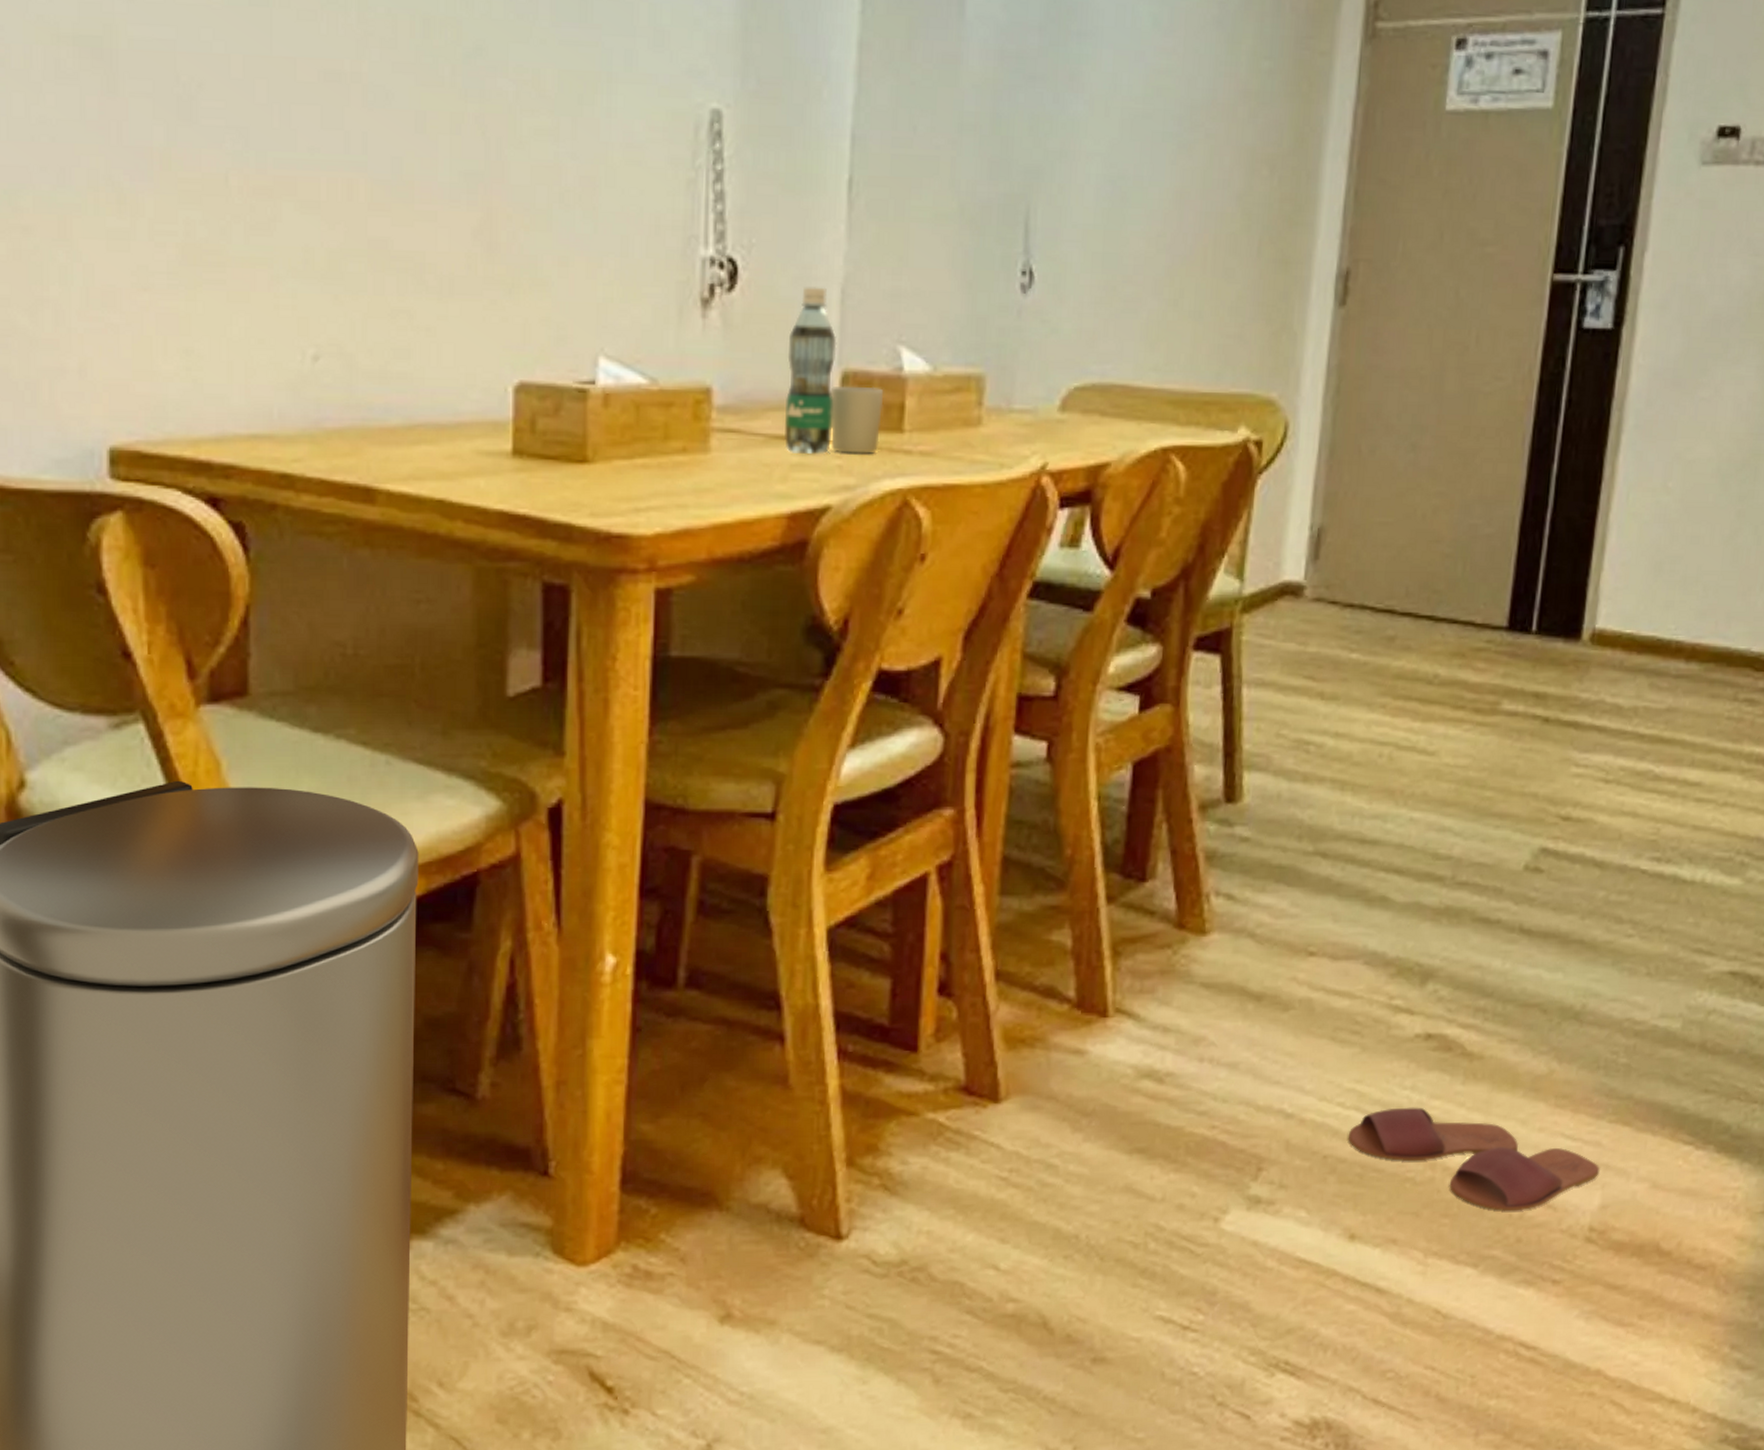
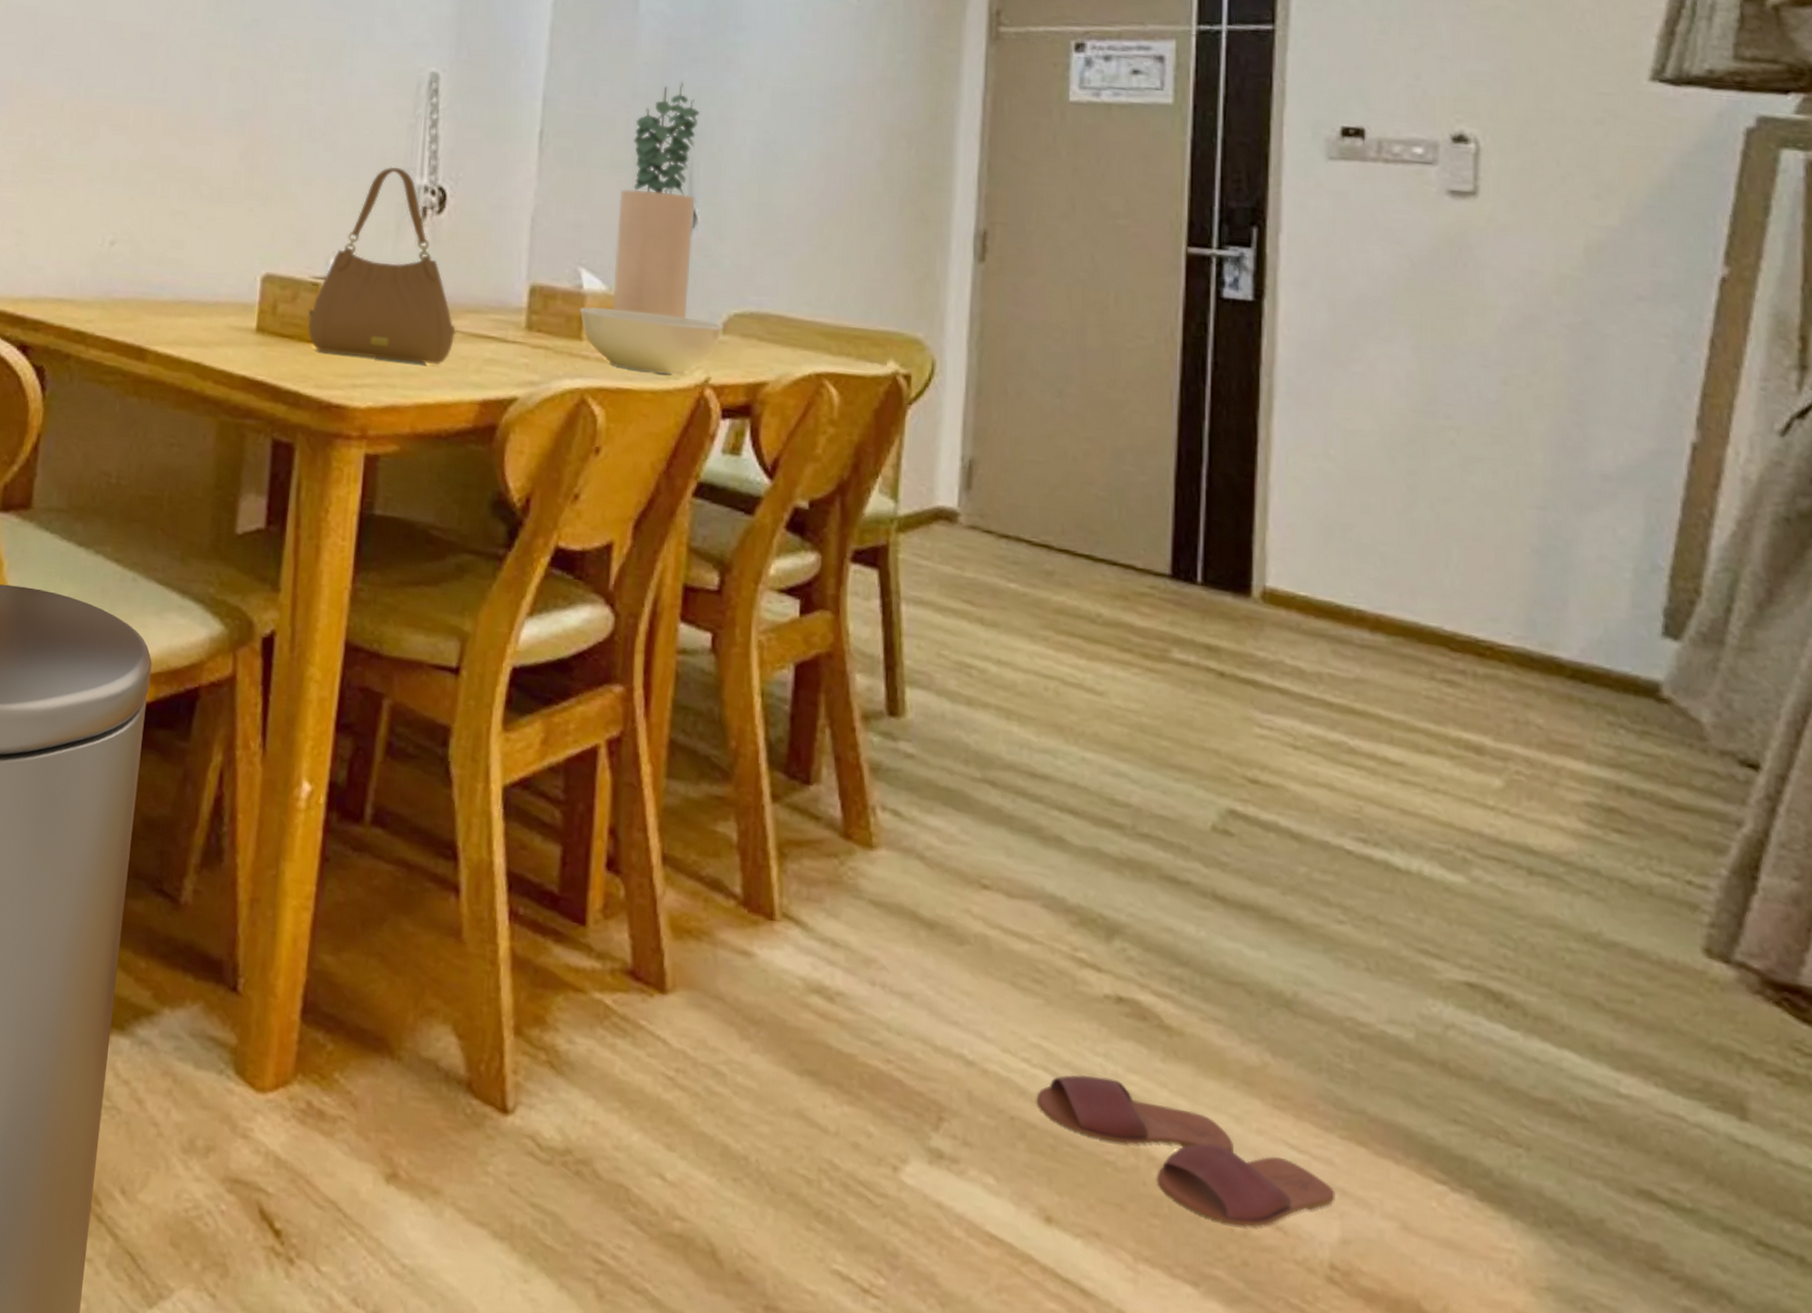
handbag: none [573,235,758,477] -> present [306,166,457,365]
bottle: present [784,287,837,455] -> none [479,214,527,353]
mug: present [831,386,884,454] -> none [519,297,566,356]
bowl: none [900,392,1063,464] -> present [580,307,724,375]
vase: none [937,106,1037,397] -> present [611,81,699,318]

